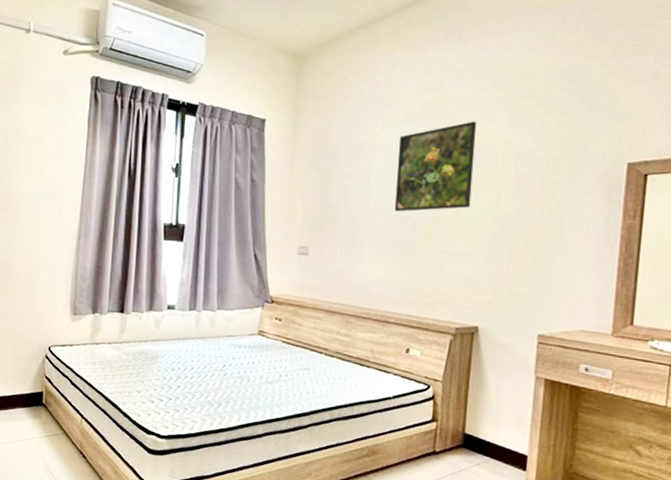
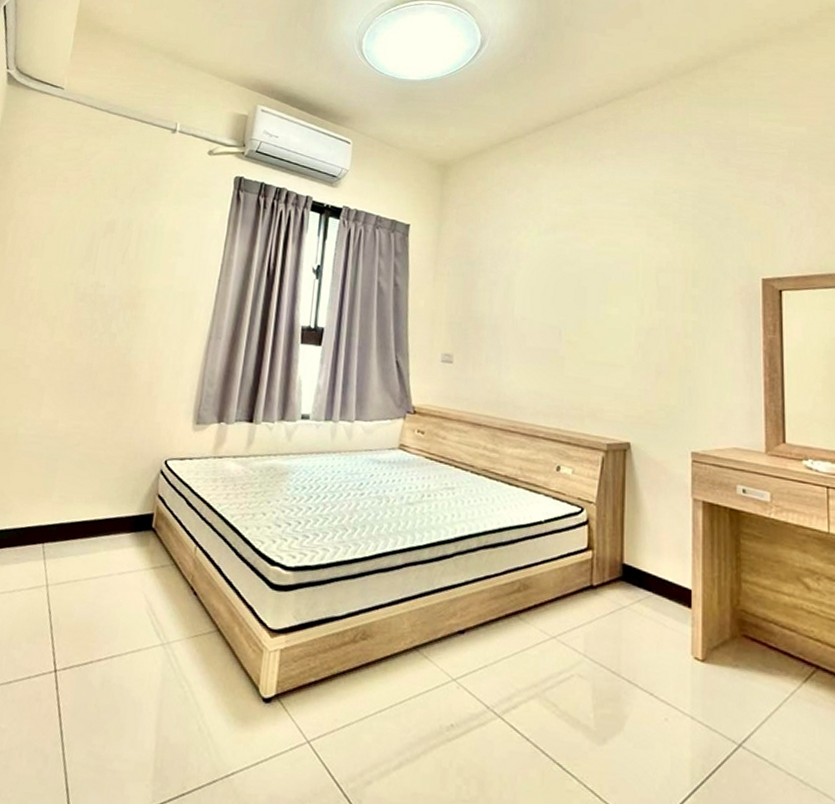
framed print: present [395,121,477,212] -> none [540,234,617,321]

